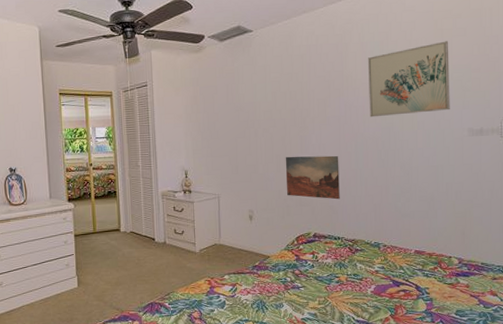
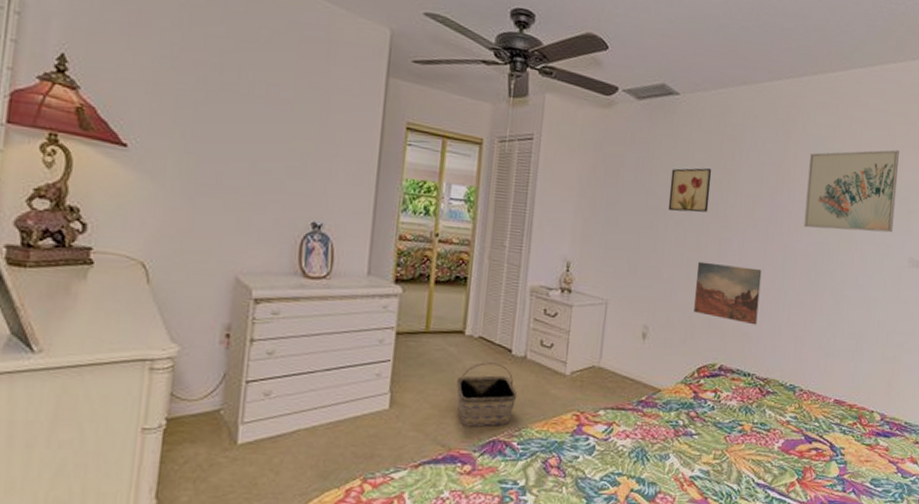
basket: none [119,249,164,295] -> present [456,362,518,427]
wall art: none [254,83,288,122] -> present [668,167,712,213]

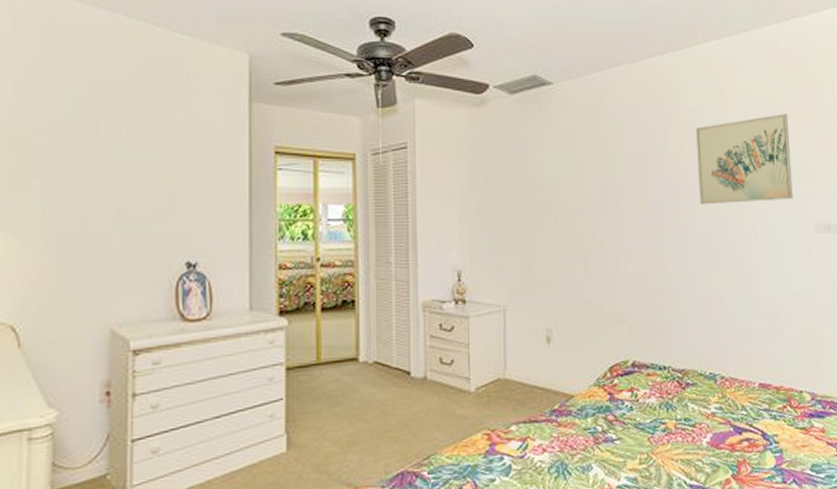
basket: present [456,362,518,427] -> none [355,388,422,461]
wall art: present [668,167,712,213] -> none [554,155,598,205]
wall art: present [694,261,762,325] -> none [594,253,665,314]

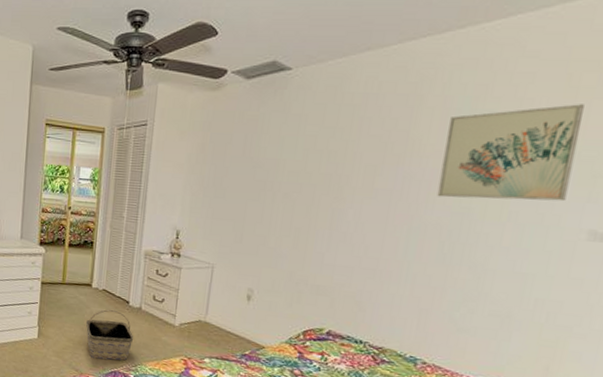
basket: none [355,388,422,461] -> present [85,309,134,361]

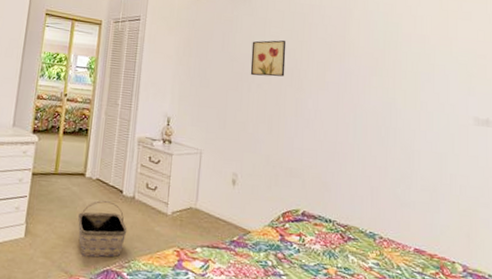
wall art: none [276,139,326,185] -> present [250,40,286,77]
wall art: present [437,104,584,202] -> none [371,22,455,94]

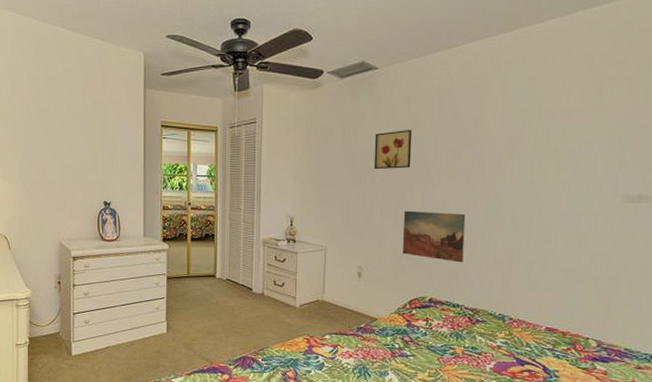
basket: present [77,200,128,257] -> none [212,298,259,347]
wall art: none [277,118,336,176] -> present [402,210,466,263]

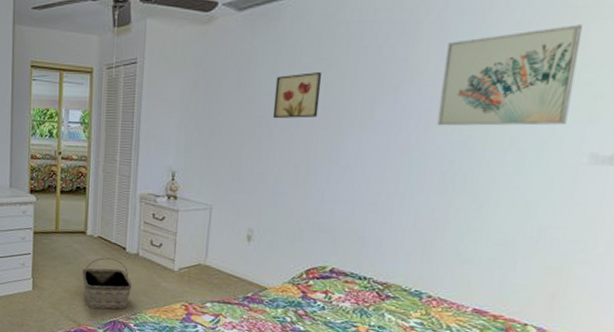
basket: none [212,298,259,347] -> present [81,257,133,310]
wall art: present [402,210,466,263] -> none [302,167,382,230]
wall art: none [506,91,609,174] -> present [437,25,582,126]

